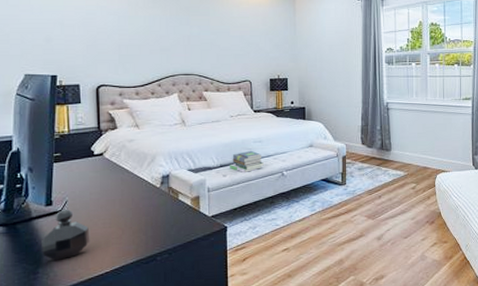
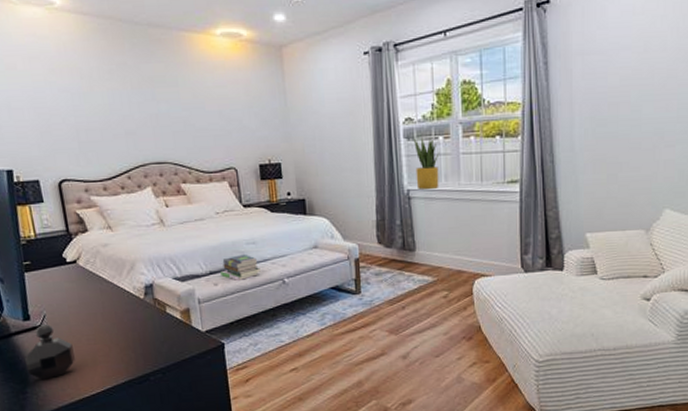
planter: none [393,63,412,103] -> present [414,137,440,190]

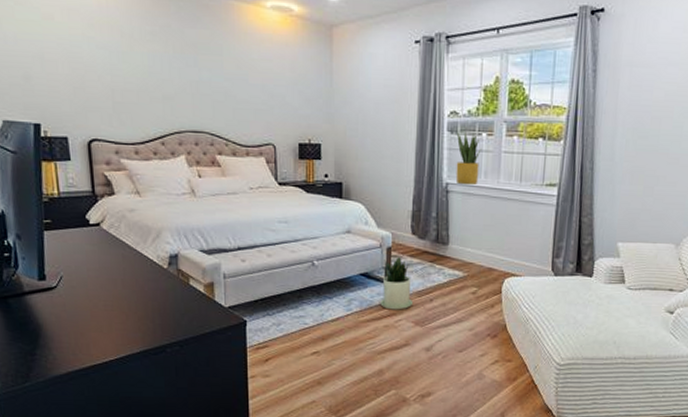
perfume bottle: present [25,324,76,380] -> none [37,286,91,342]
books: present [221,254,261,282] -> none [249,232,290,260]
planter: none [353,268,385,321] -> present [380,257,412,310]

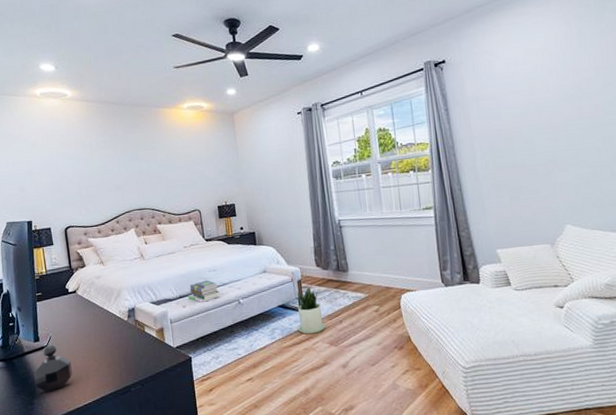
perfume bottle: none [37,286,91,342] -> present [34,345,73,392]
books: none [249,232,290,260] -> present [188,280,220,303]
planter: present [455,132,482,186] -> none [341,176,365,220]

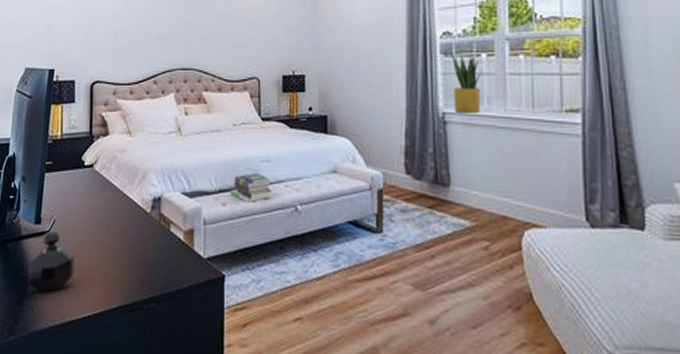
planter: present [296,288,325,334] -> none [372,202,410,269]
planter: none [341,176,365,220] -> present [452,54,482,115]

